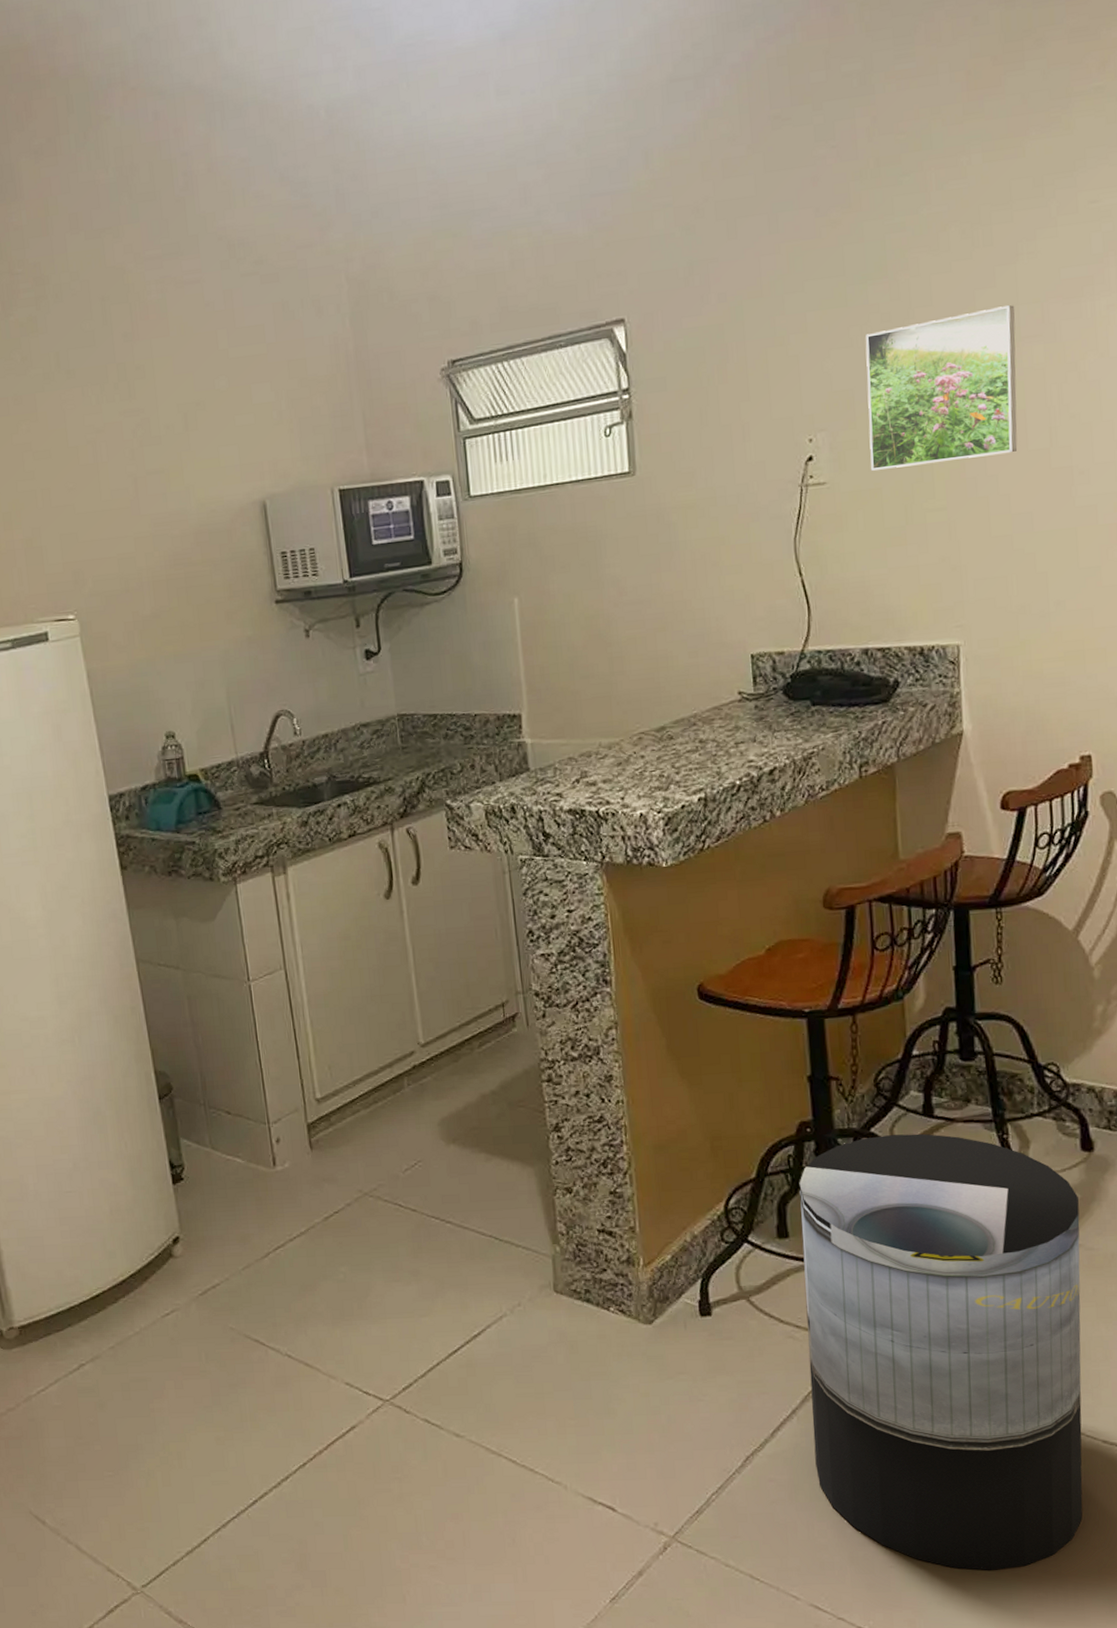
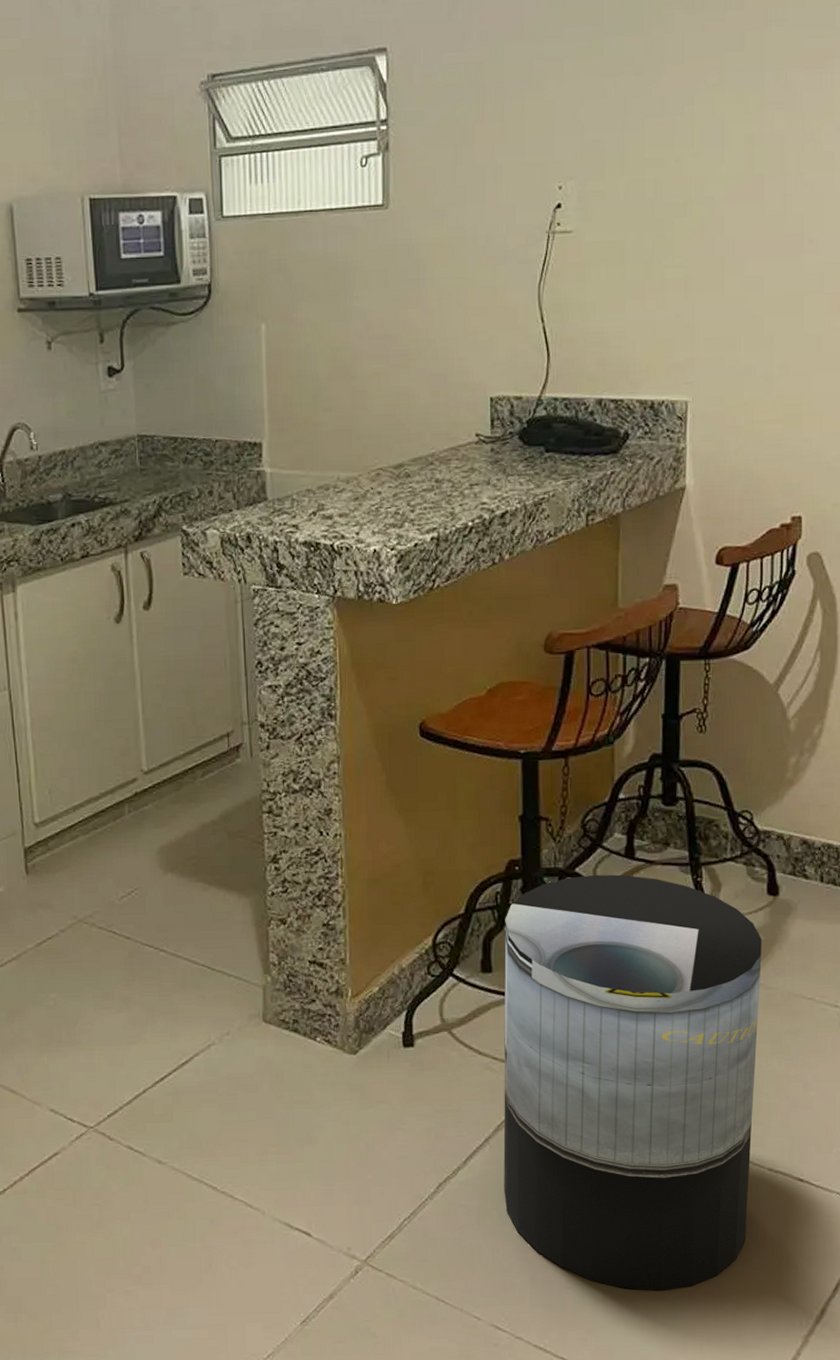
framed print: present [865,305,1018,471] -> none [616,70,761,223]

